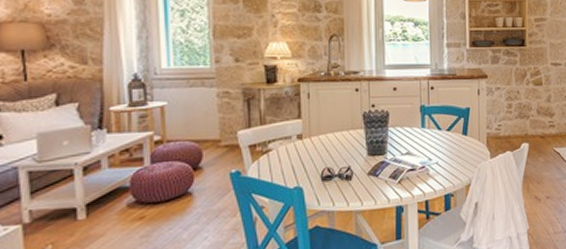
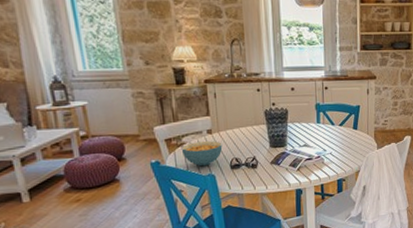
cereal bowl: none [266,147,313,178] -> present [181,141,223,167]

